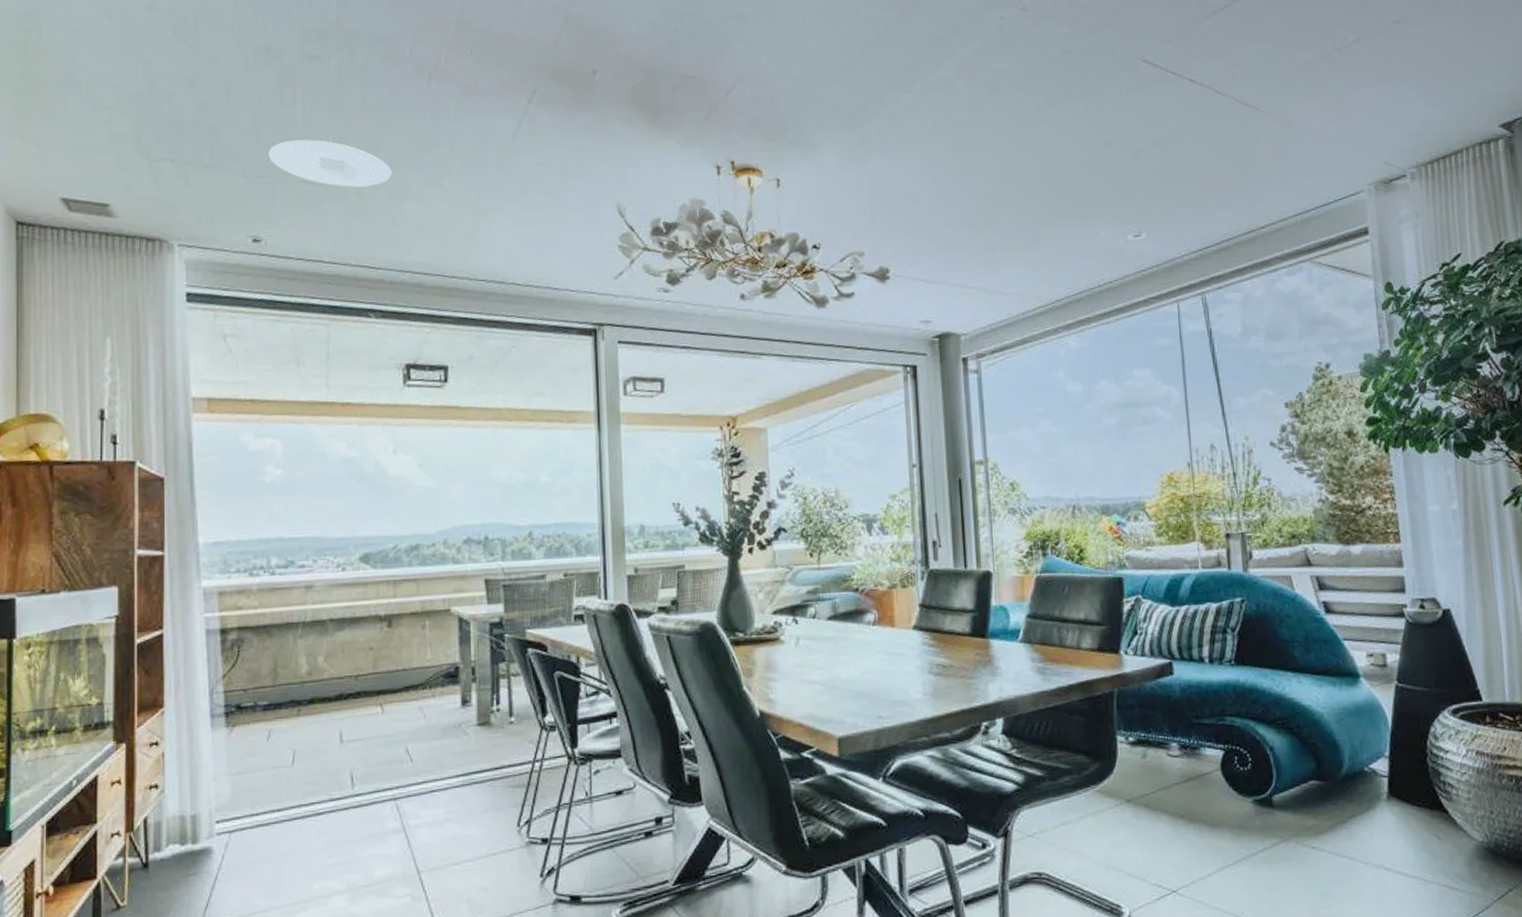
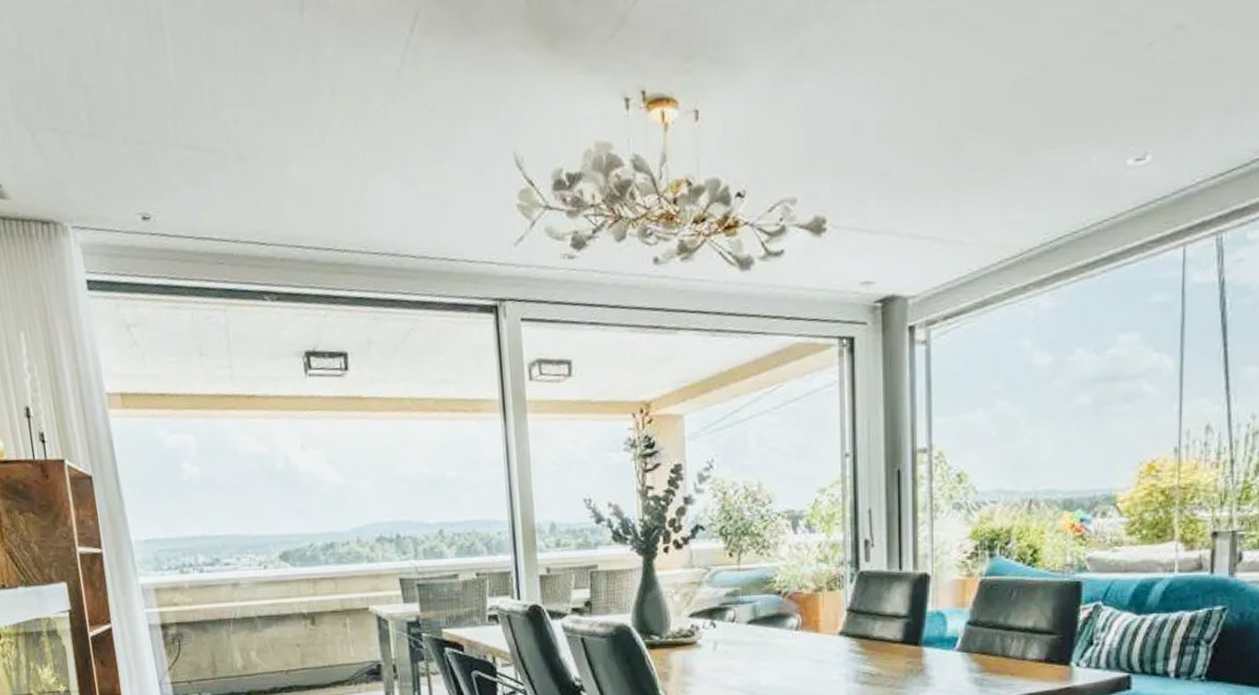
recessed light: present [268,139,392,188] -> none [145,95,273,151]

